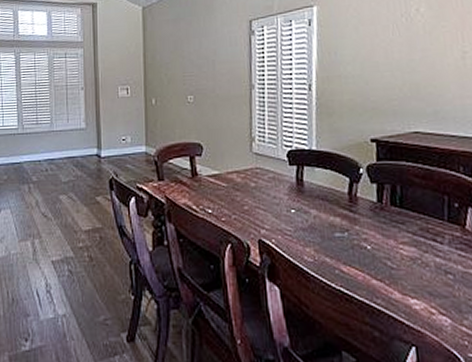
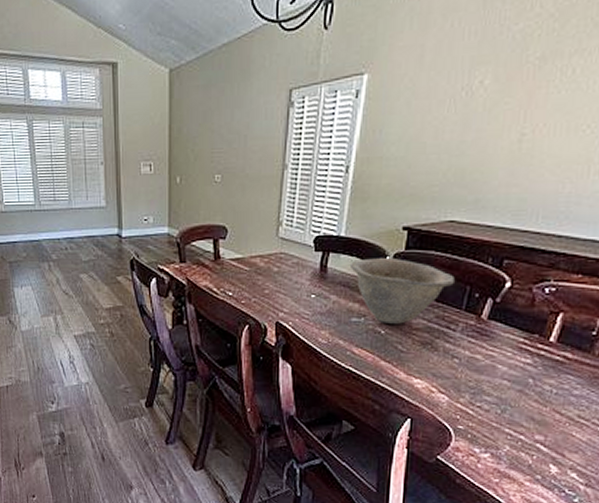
bowl: none [326,170,431,240] -> present [351,258,455,325]

